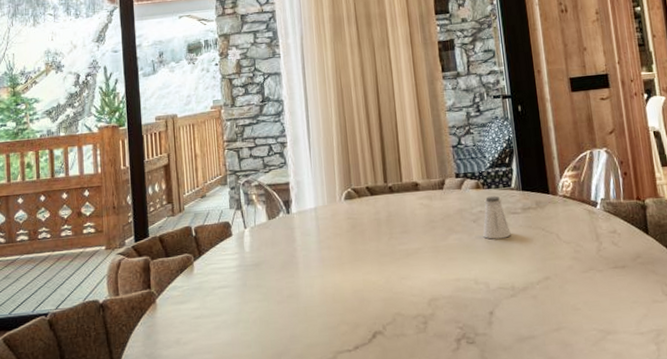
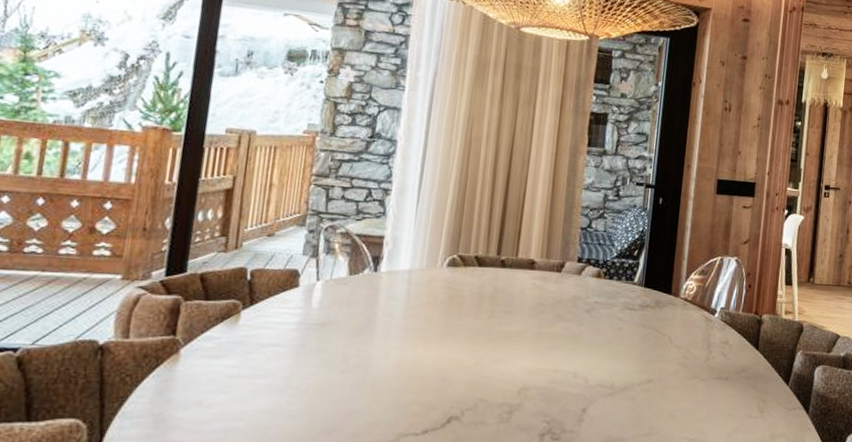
saltshaker: present [483,195,511,240] -> none [593,287,623,334]

